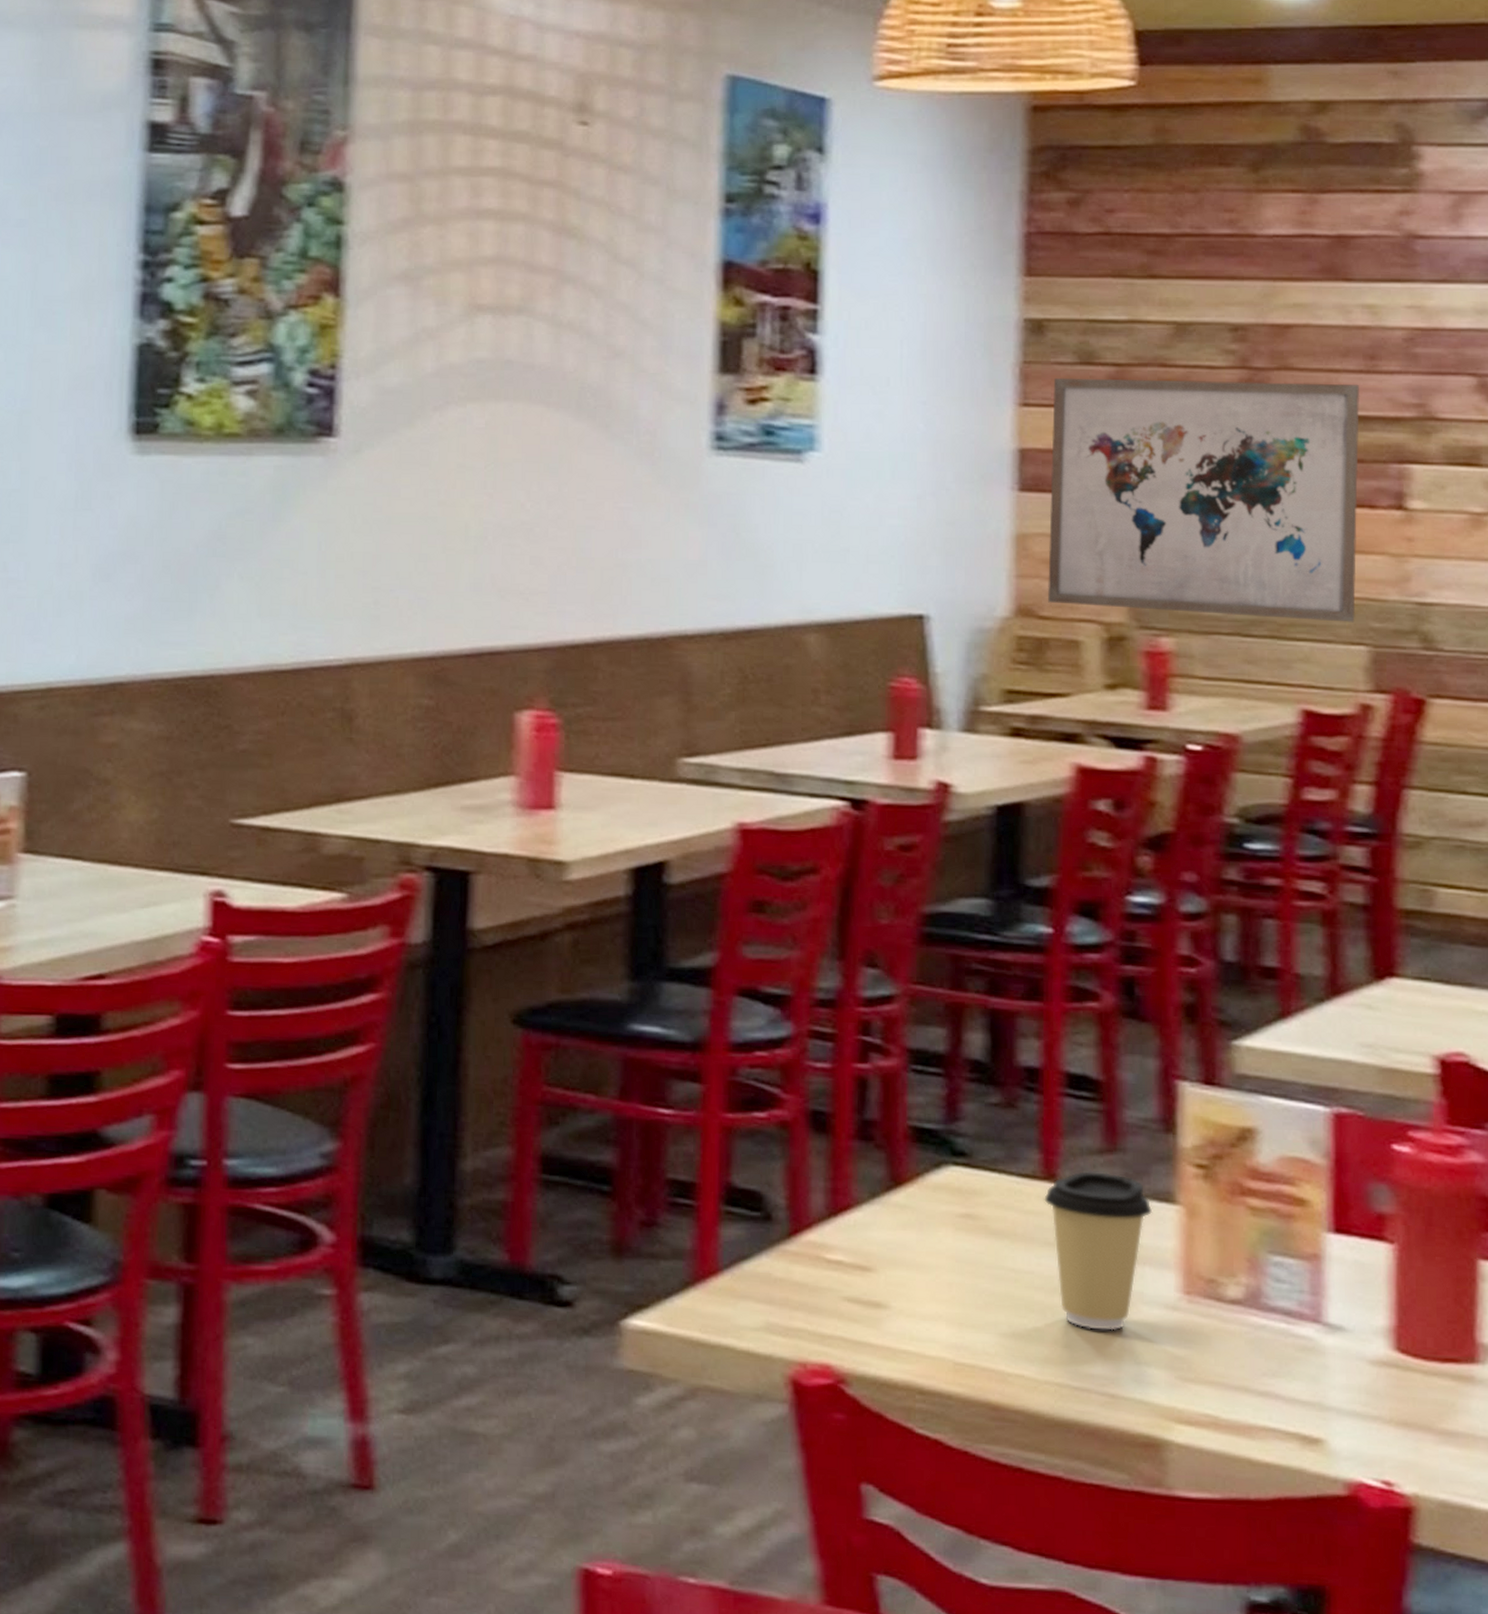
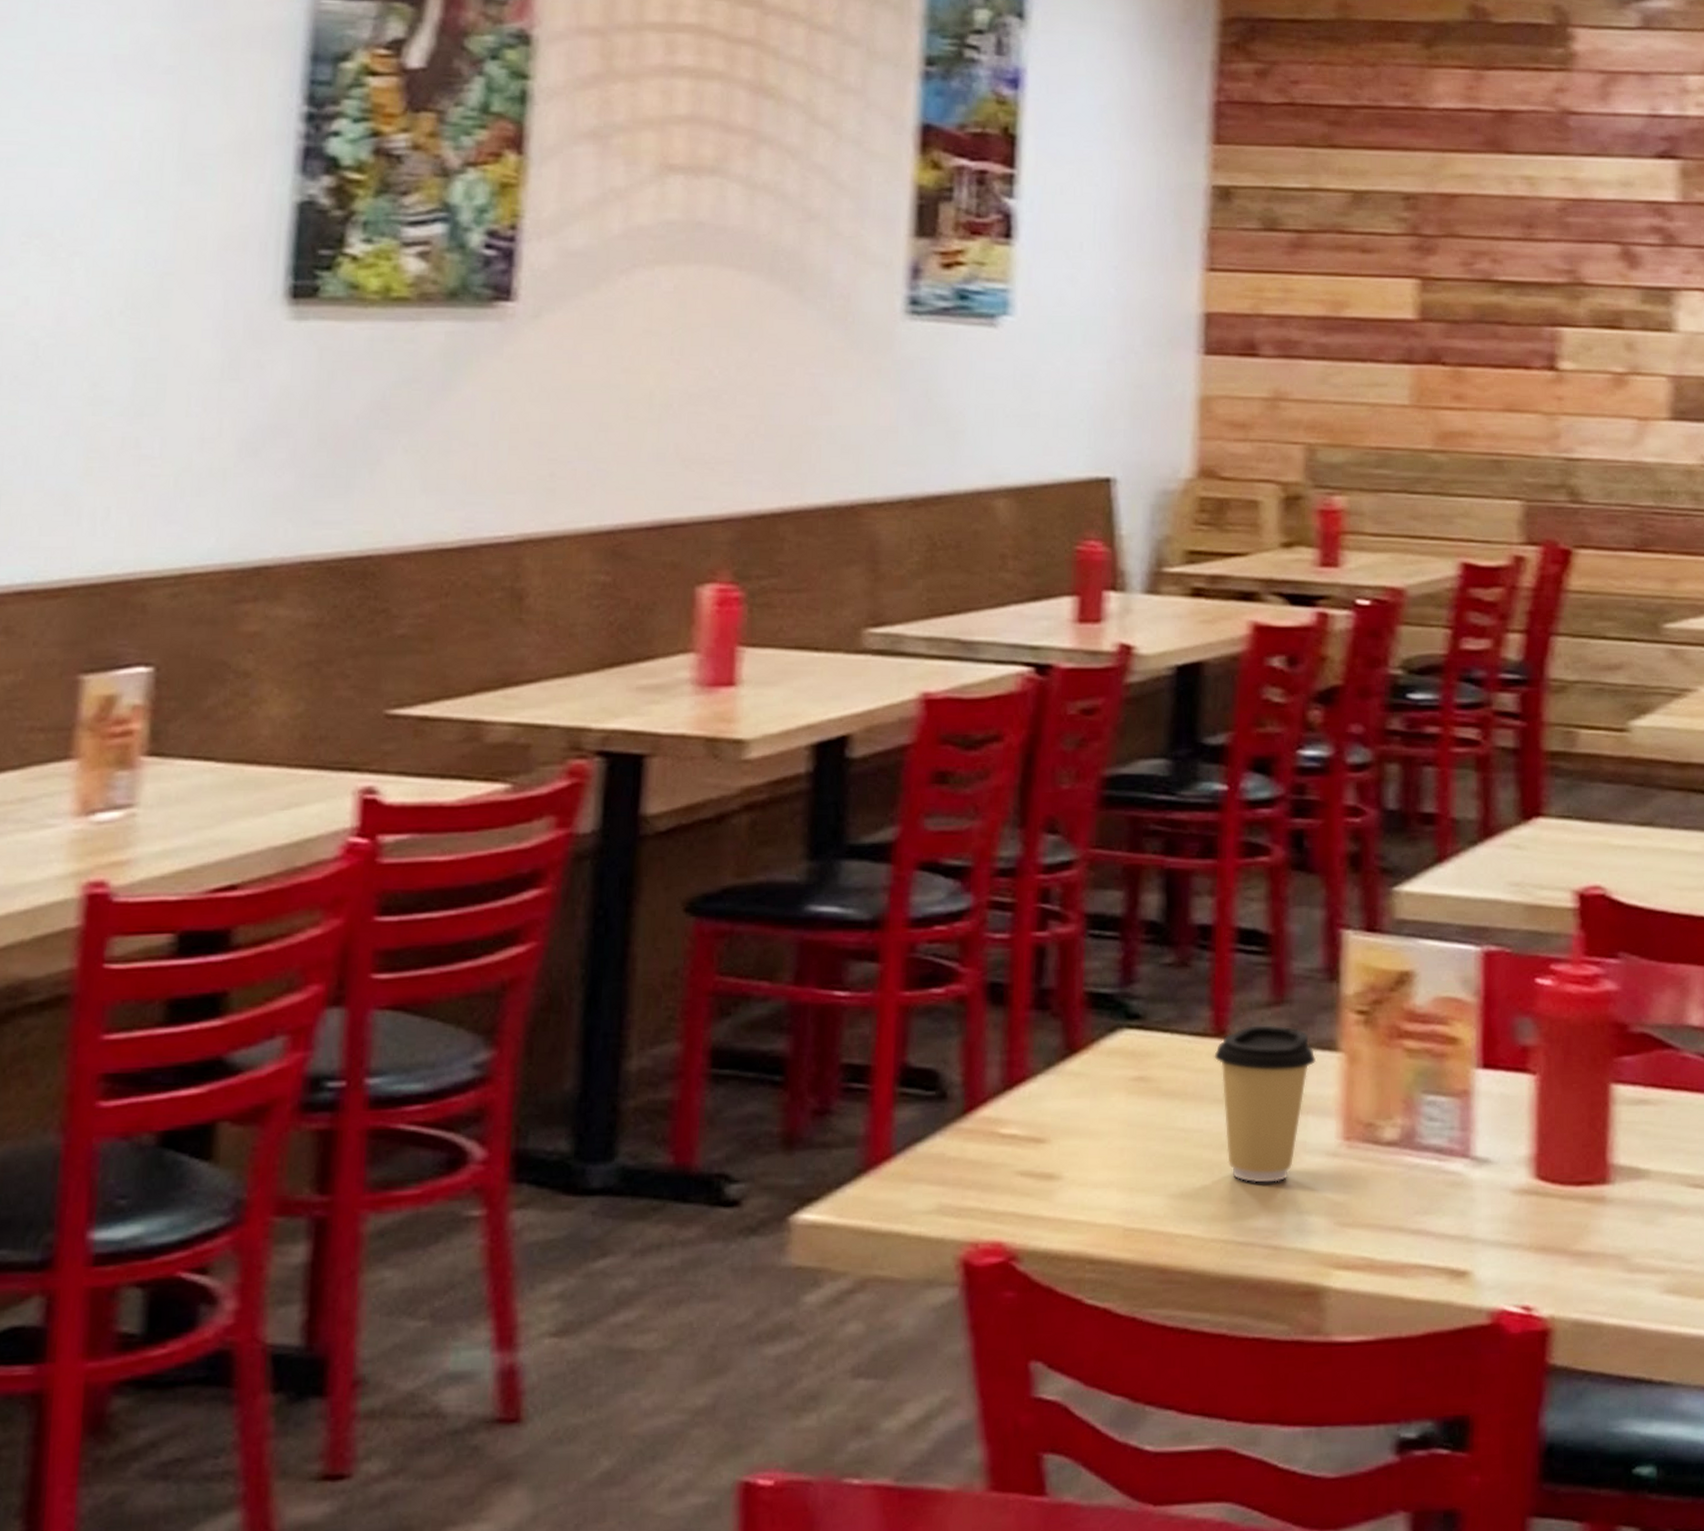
wall art: present [1047,377,1360,623] -> none [1229,243,1518,478]

